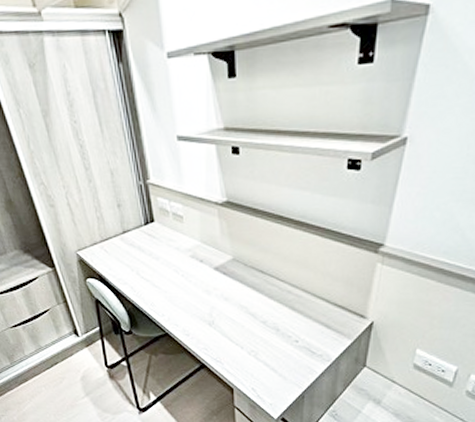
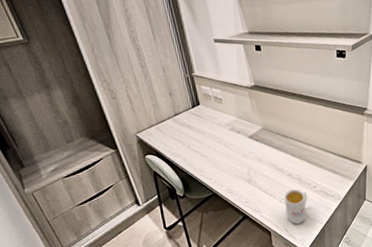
mug: none [255,341,285,384] -> present [285,189,307,224]

